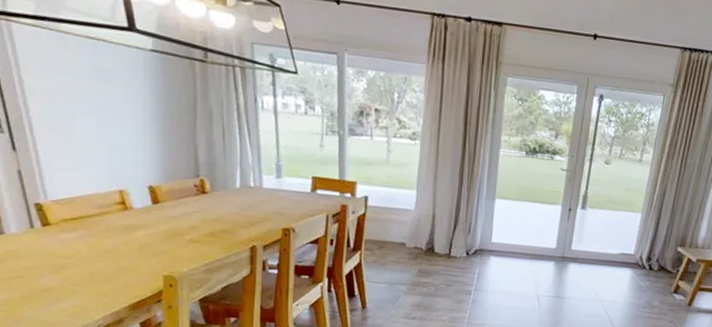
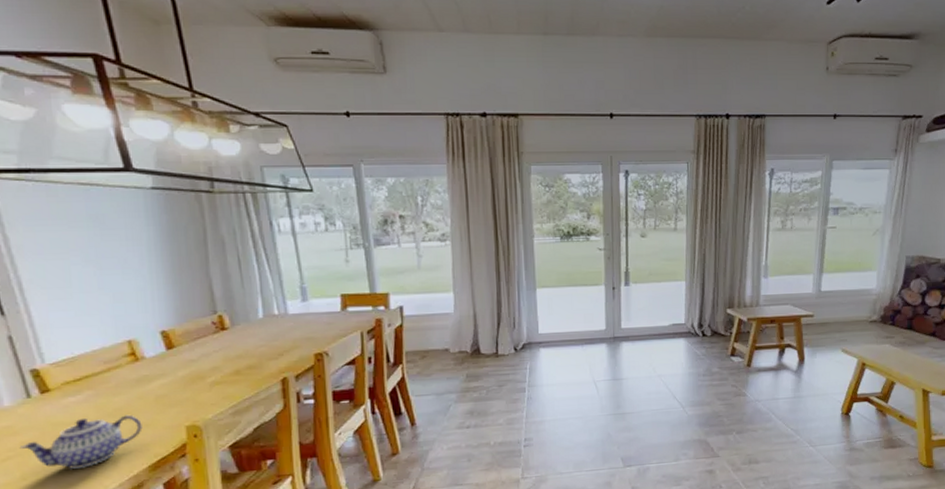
teapot: none [21,254,126,298] -> present [19,415,142,469]

